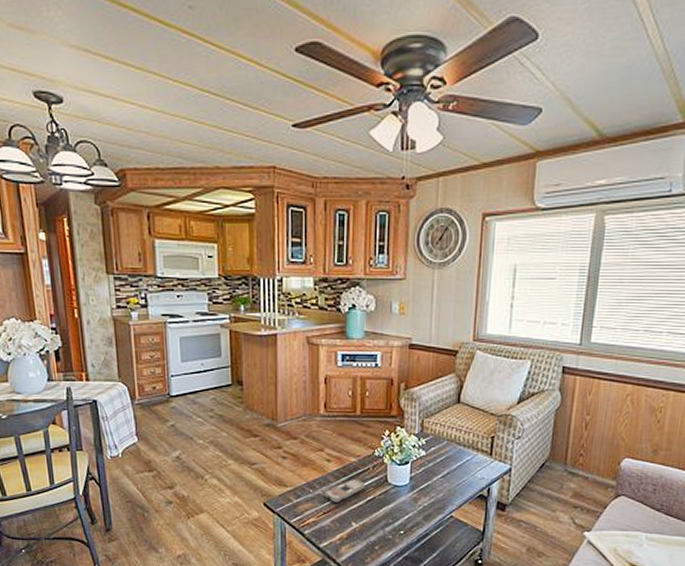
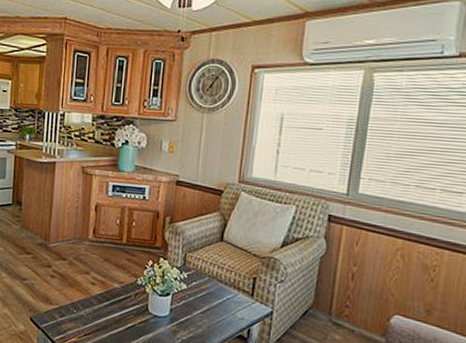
remote control: present [324,479,365,504] -> none [87,304,126,327]

